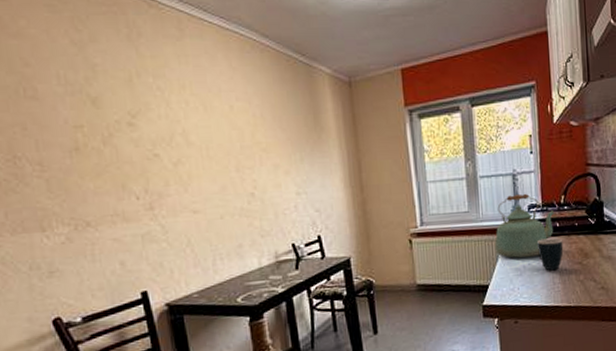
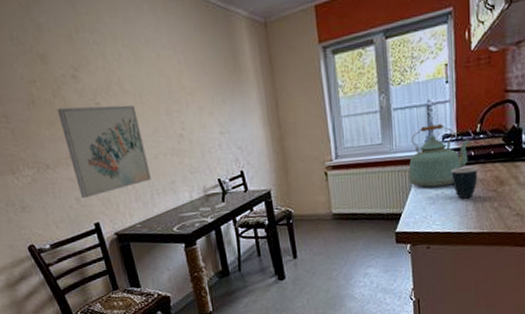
wall art: none [106,157,215,263] -> present [57,105,151,199]

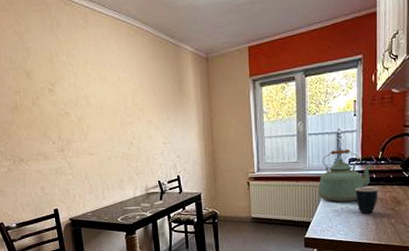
wall art: present [57,105,151,199] -> none [34,114,104,189]

